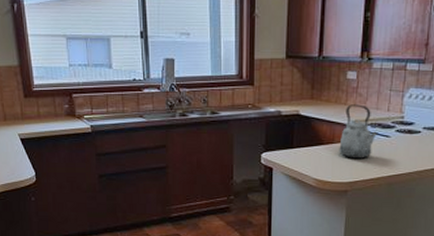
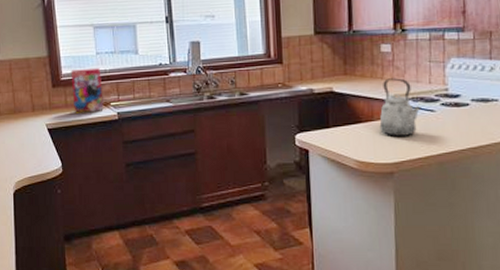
cereal box: none [43,79,77,125] -> present [70,67,104,113]

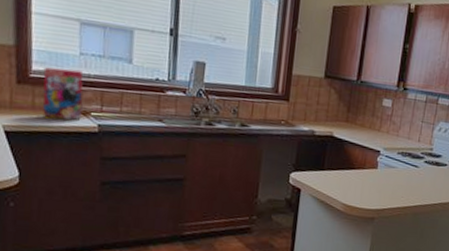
kettle: present [379,78,422,136] -> none [369,131,408,187]

